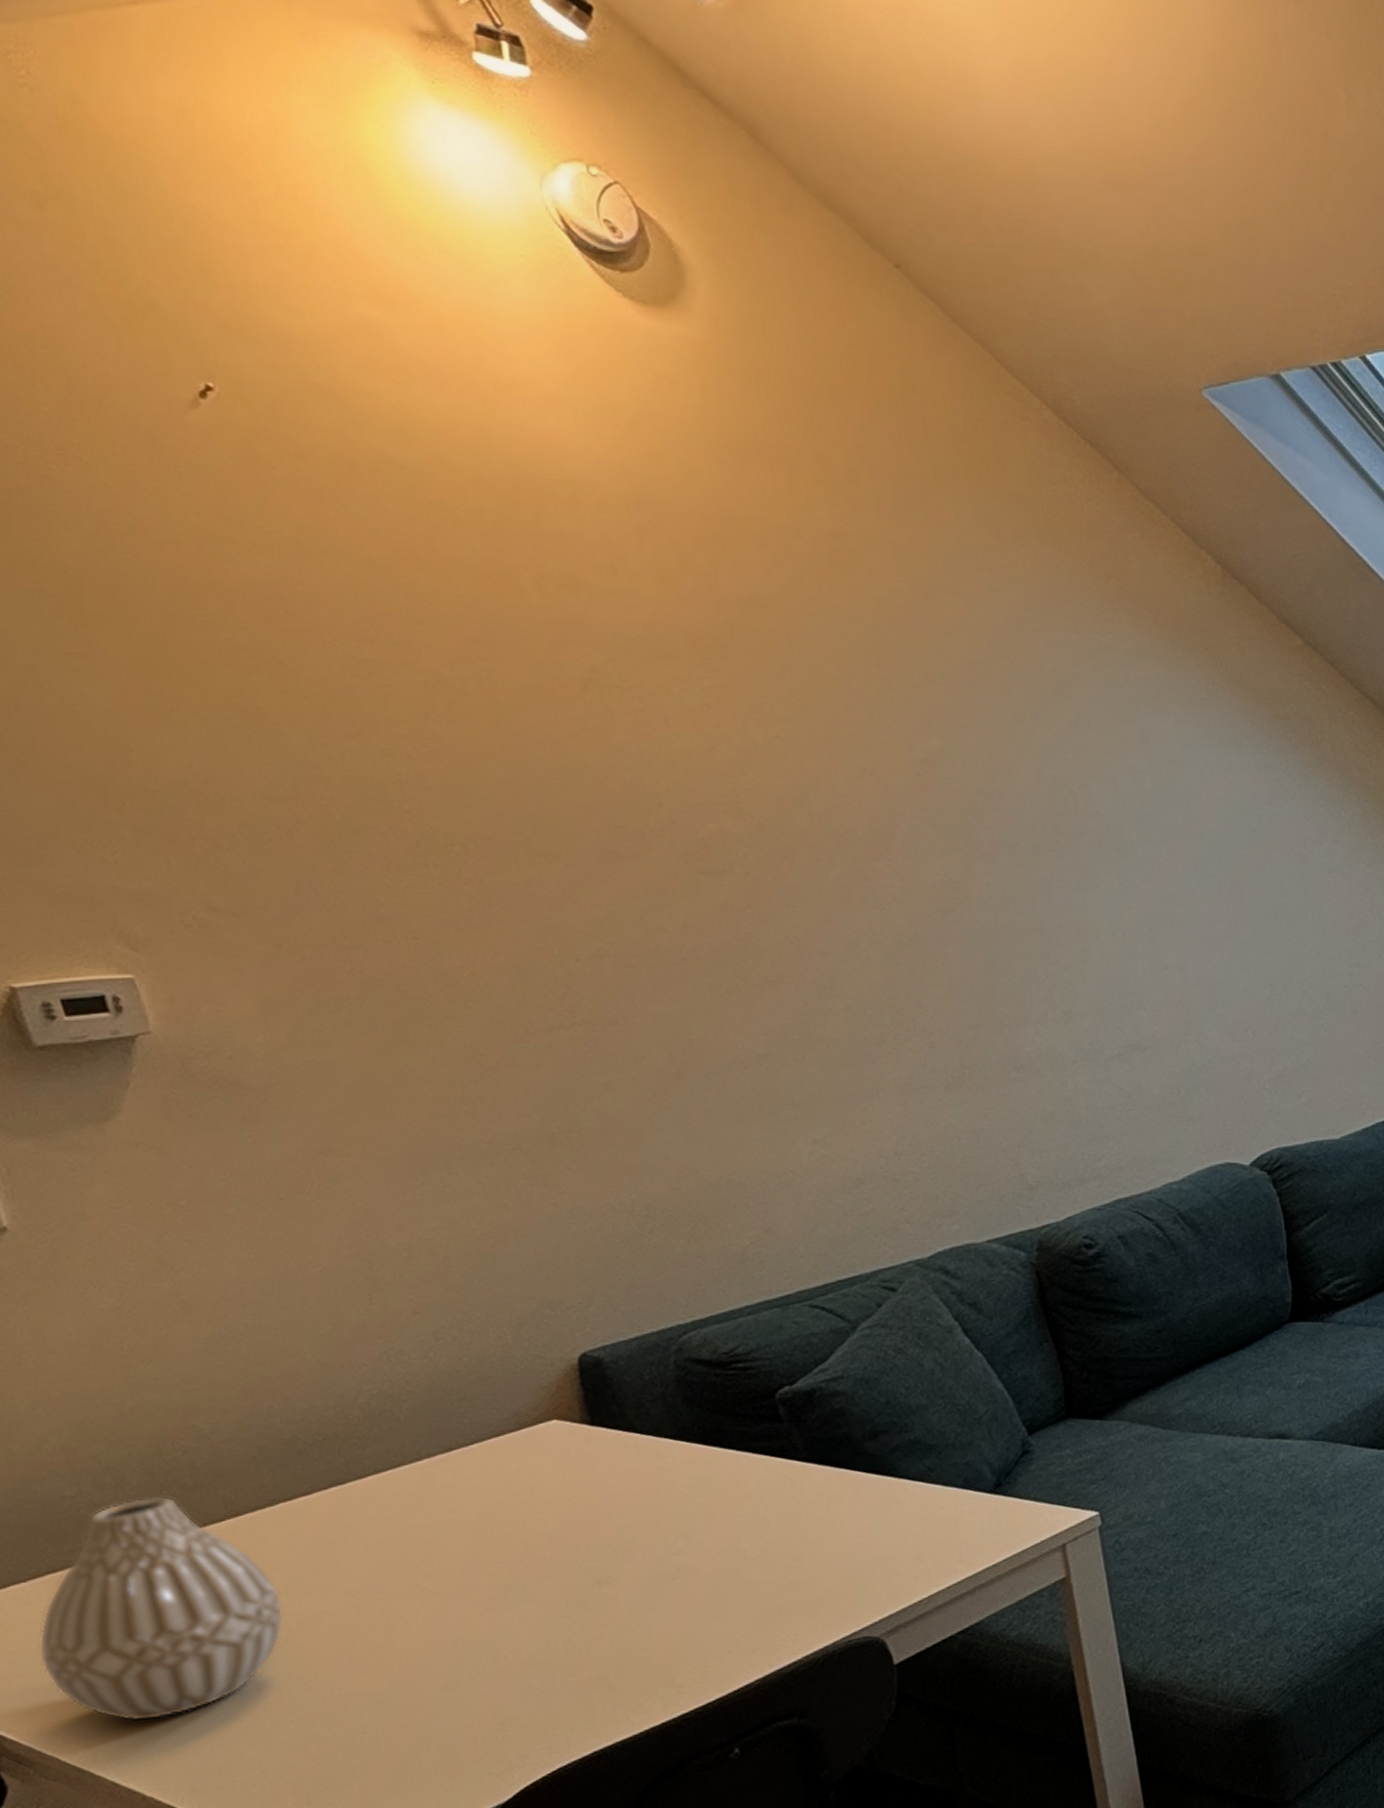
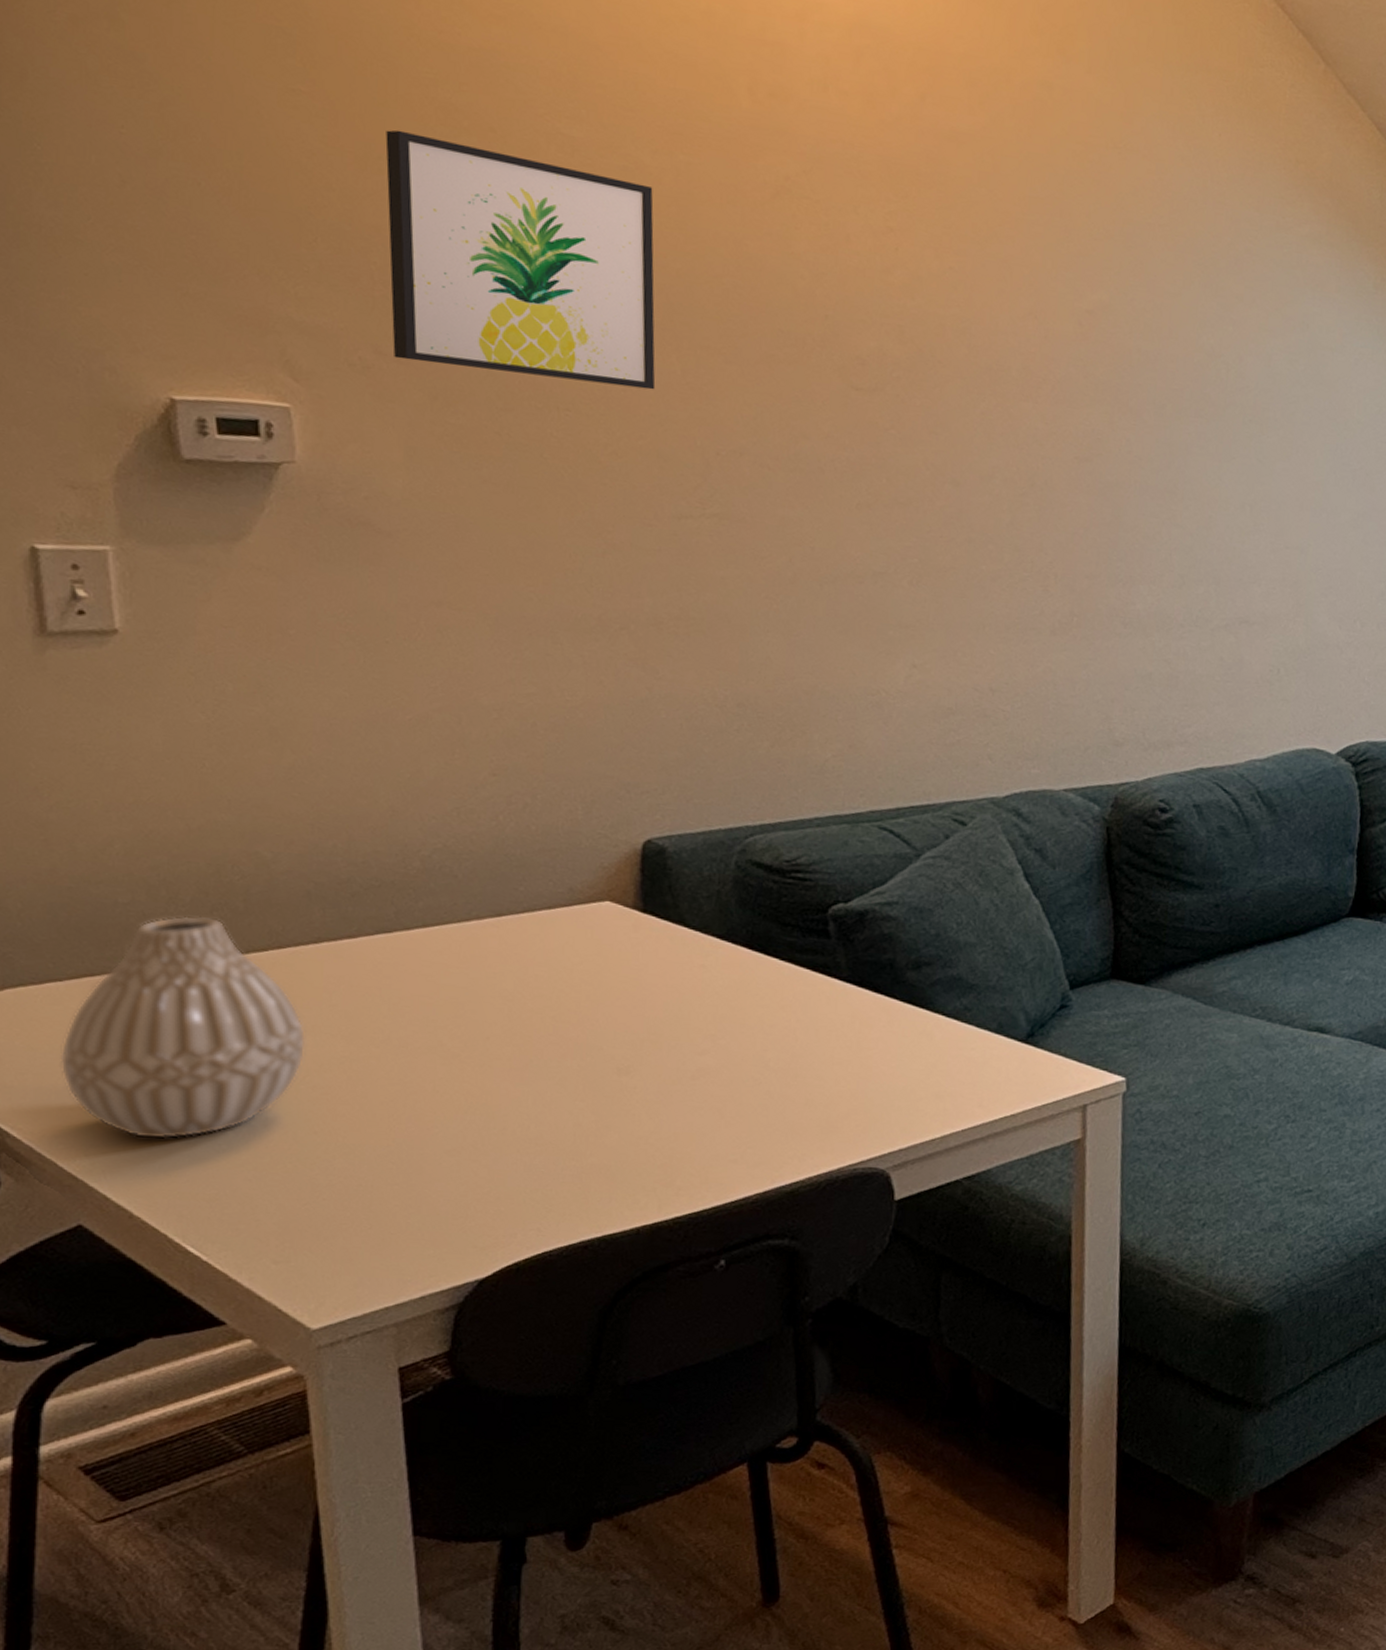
wall art: none [173,678,501,912] -> present [385,129,656,390]

